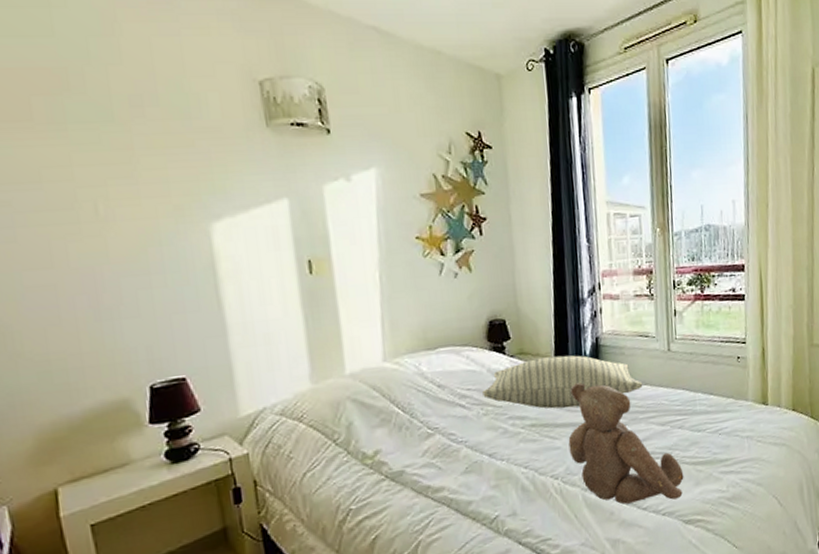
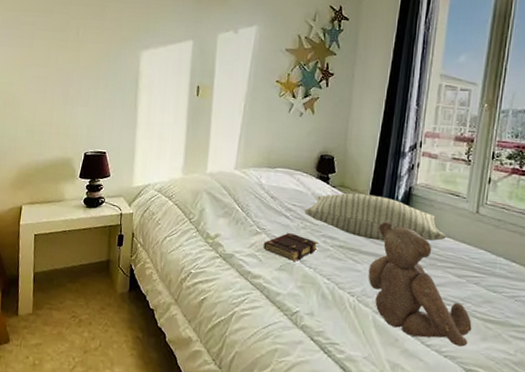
book: none [440,424,507,458] -> present [263,232,318,261]

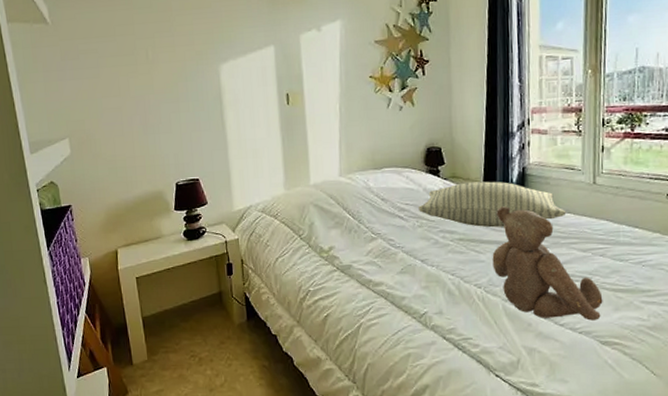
book: present [263,232,318,261] -> none [381,233,438,262]

